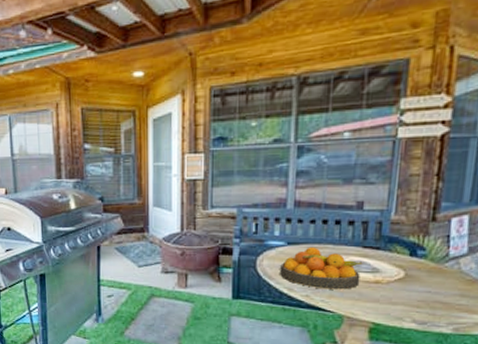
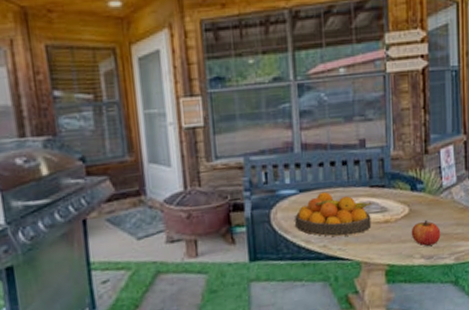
apple: none [403,286,440,312] -> present [411,219,441,246]

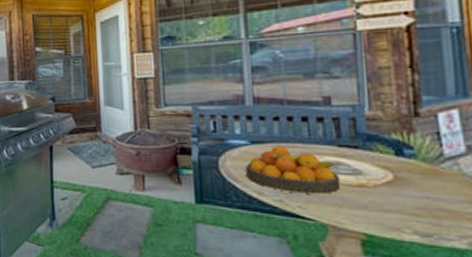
apple: present [411,219,441,246] -> none [397,190,444,222]

